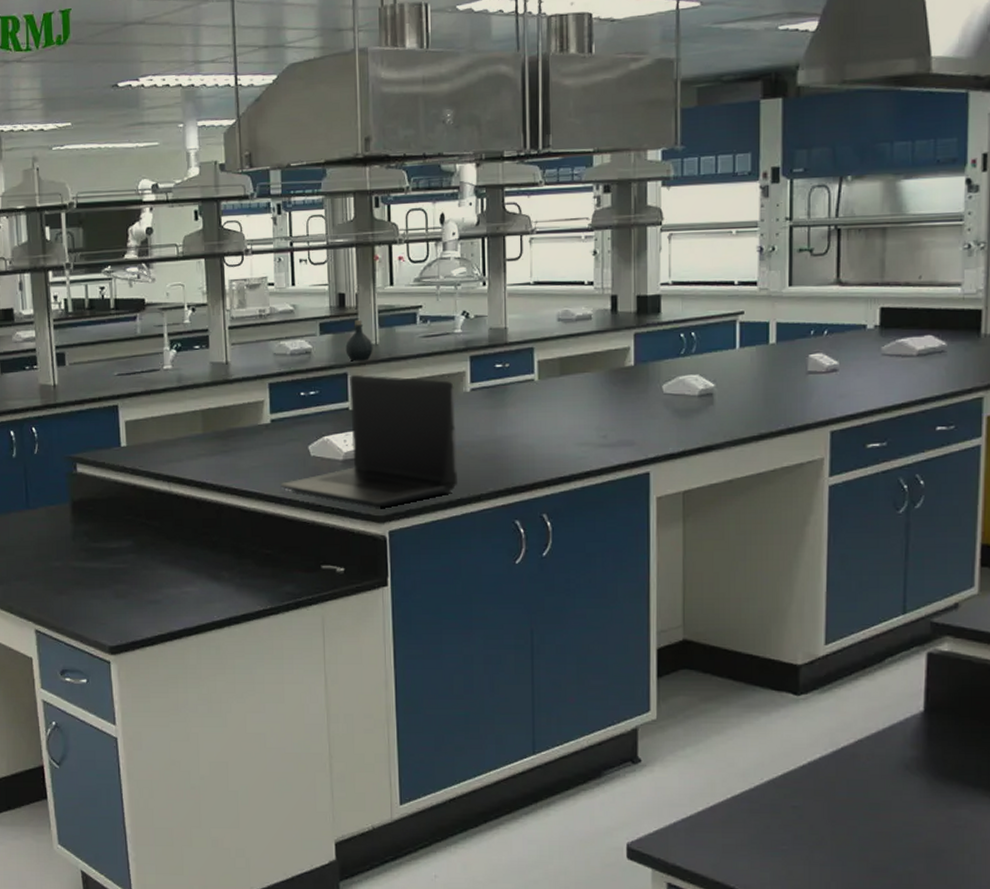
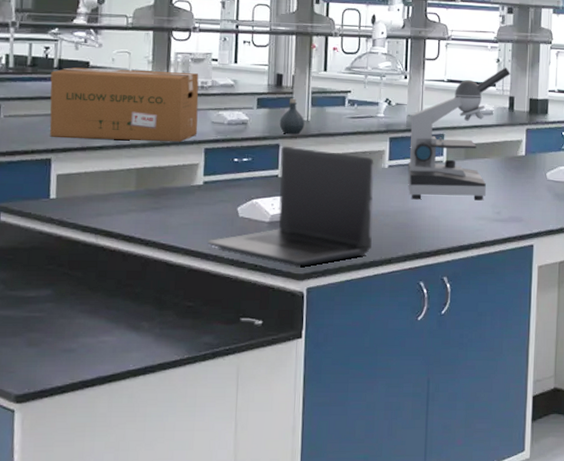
box: none [109,301,260,382] -> present [49,67,199,143]
microscope: none [493,260,611,425] -> present [407,67,510,201]

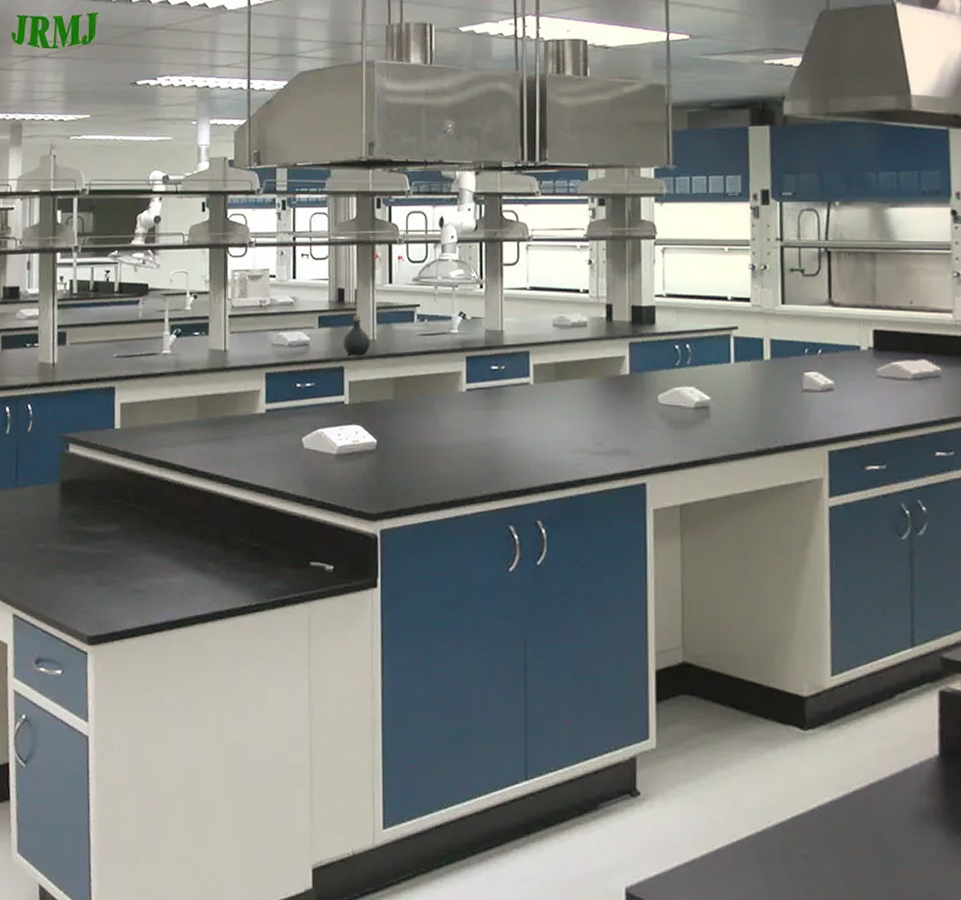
box: present [49,67,199,143] -> none [112,291,258,367]
laptop computer: present [207,145,374,267] -> none [272,368,452,506]
microscope: present [407,67,510,201] -> none [488,269,606,430]

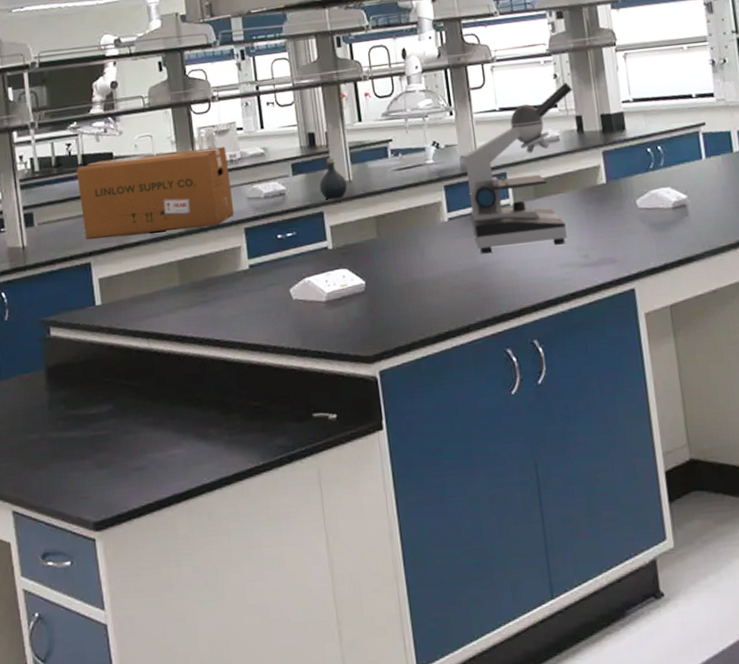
box: none [112,291,258,367] -> present [76,147,235,239]
microscope: none [488,269,606,430] -> present [464,82,572,253]

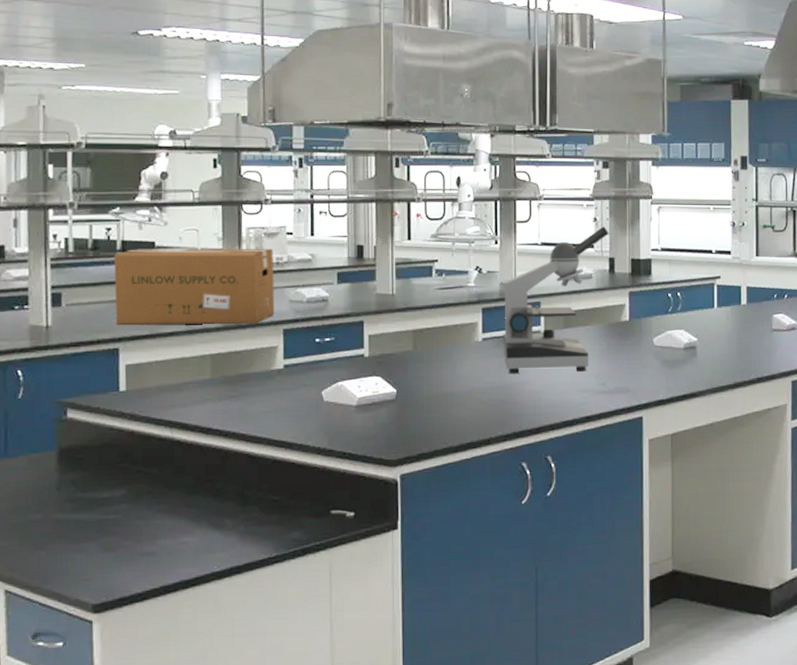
flask: present [319,157,348,200] -> none [362,271,390,310]

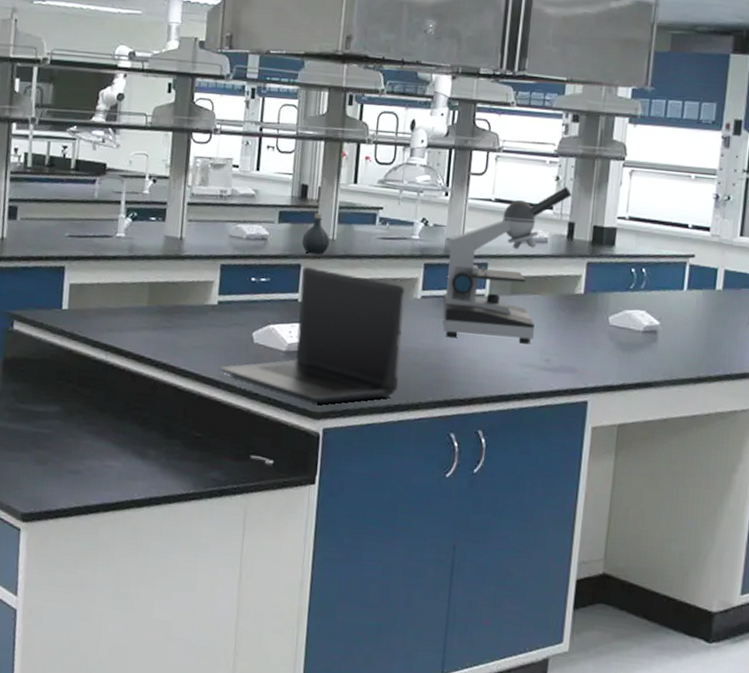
box: present [114,249,275,325] -> none [64,169,218,257]
laptop computer: none [291,322,469,452] -> present [219,266,405,405]
flask: none [362,271,390,310] -> present [301,212,330,255]

